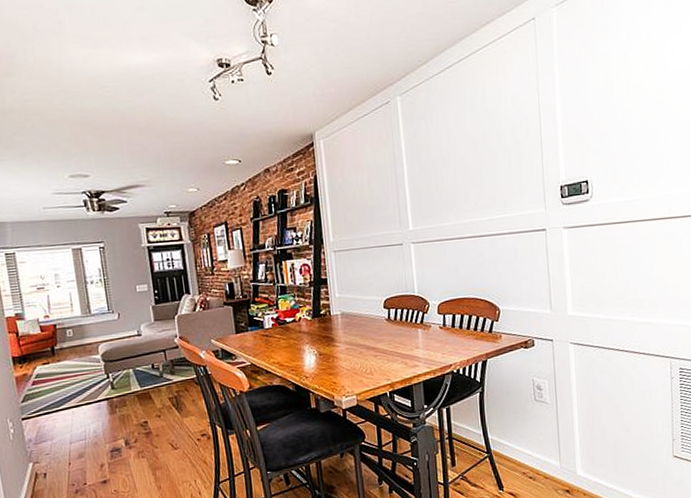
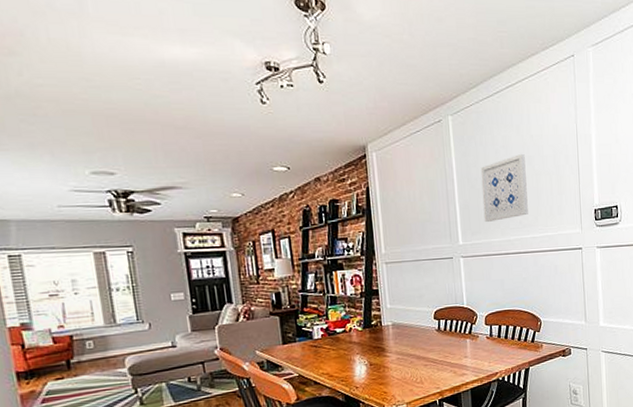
wall art: none [431,130,484,205] -> present [480,153,528,222]

